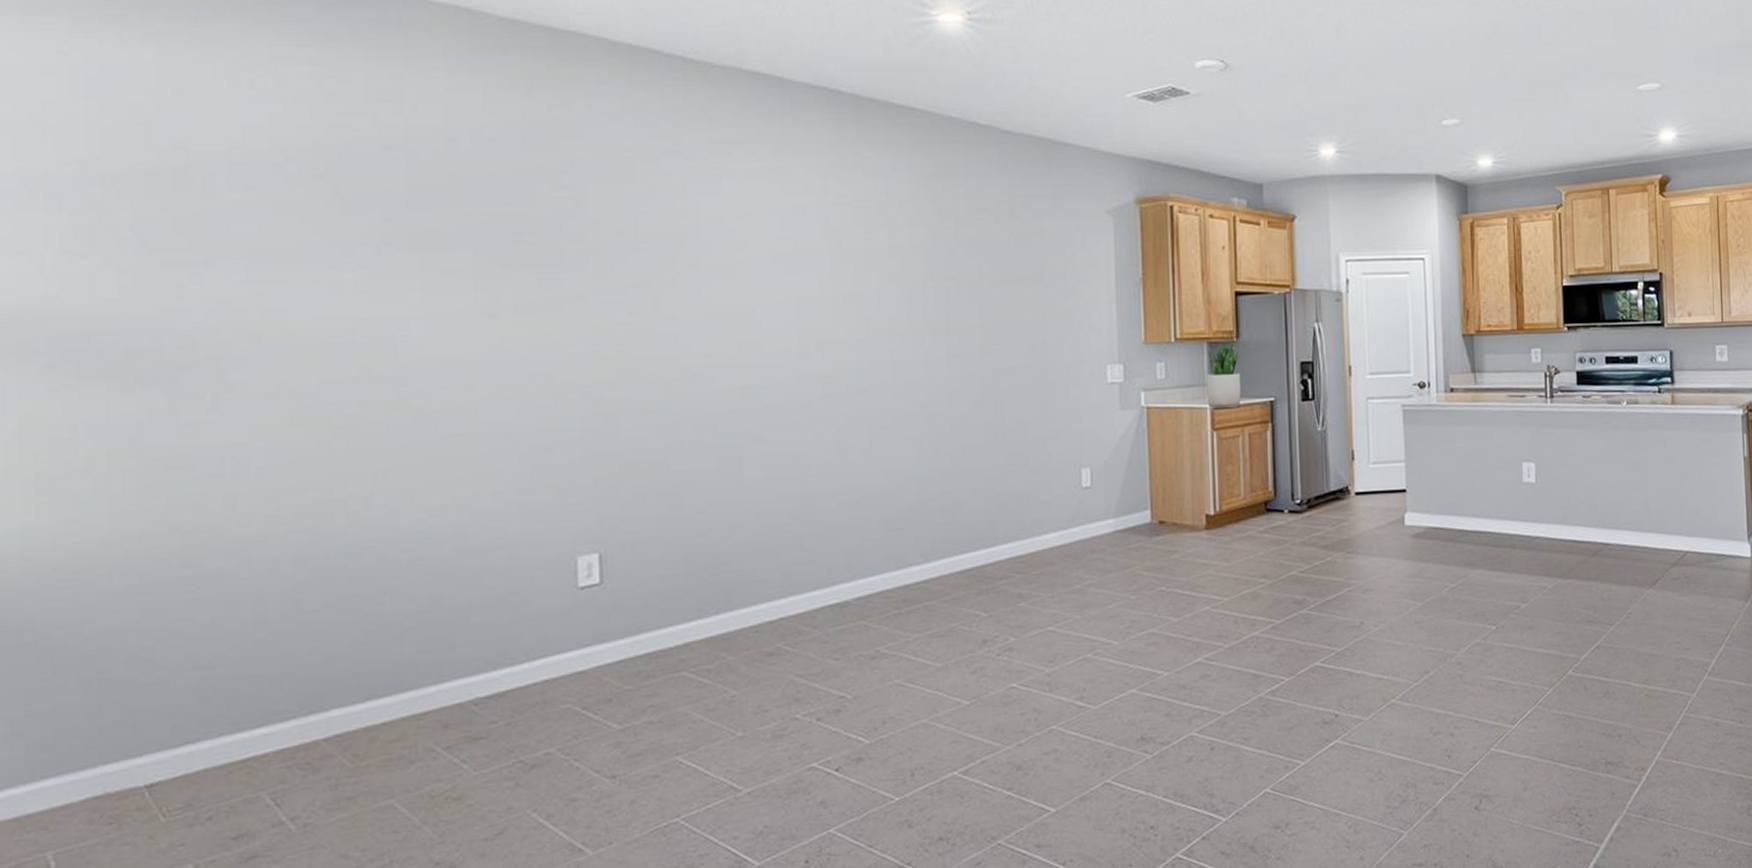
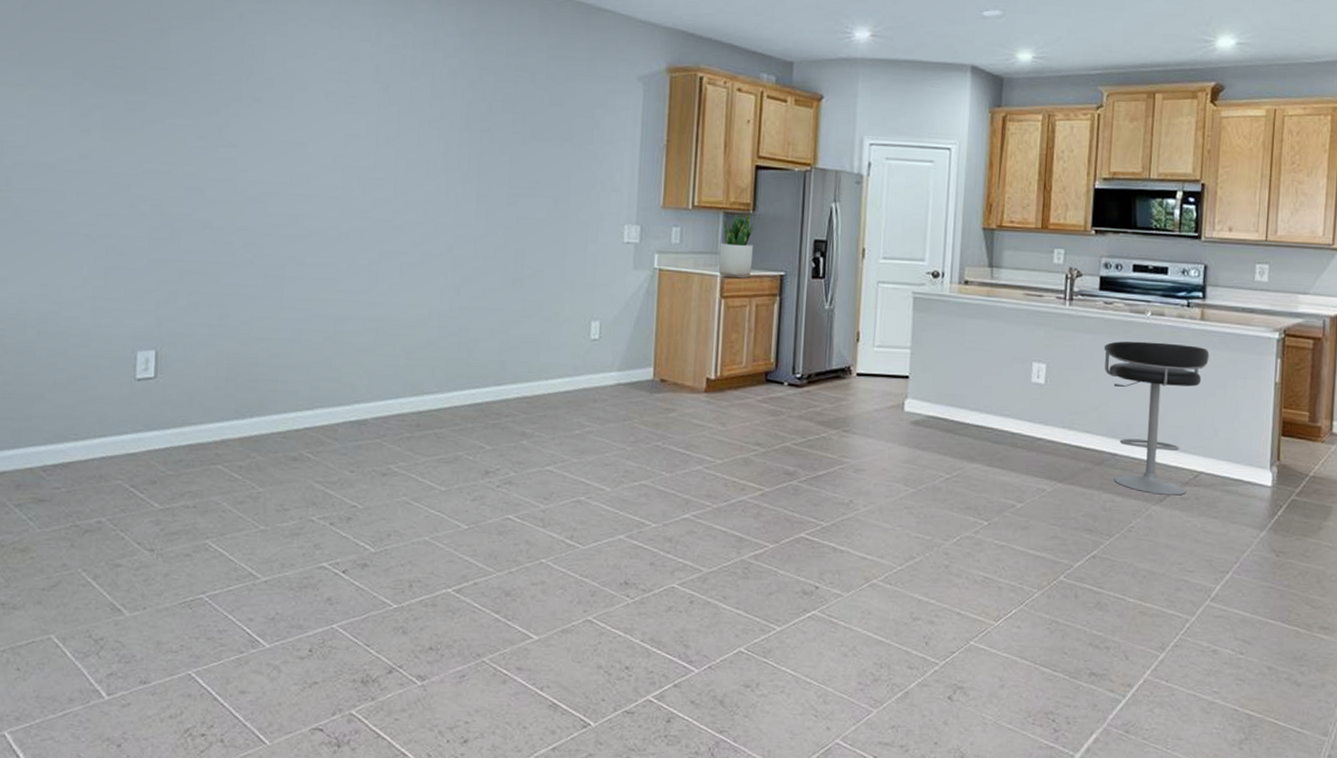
bar stool: none [1586,429,1683,579] -> present [1103,341,1209,496]

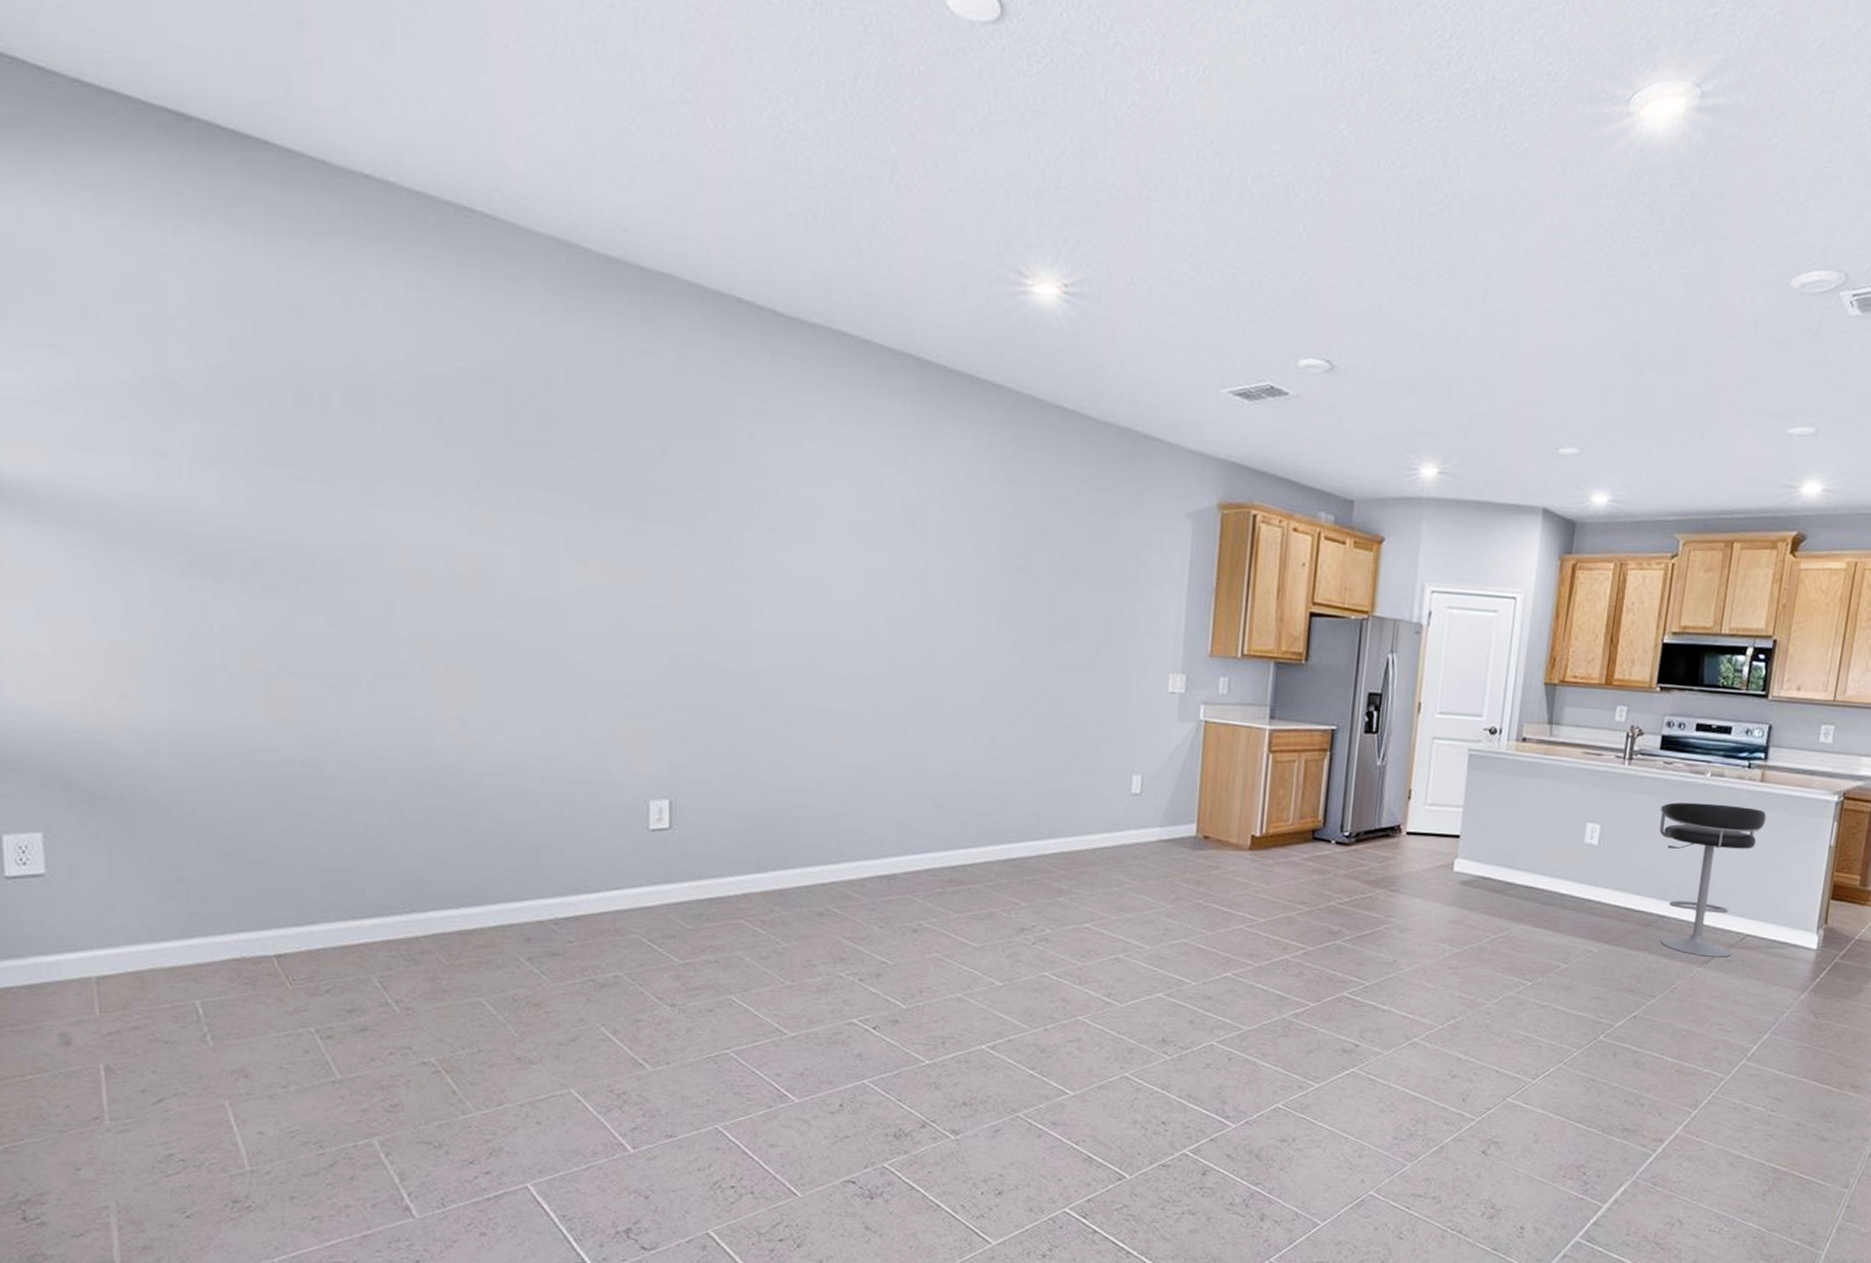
planter: present [718,211,755,279] -> none [1267,661,1307,733]

